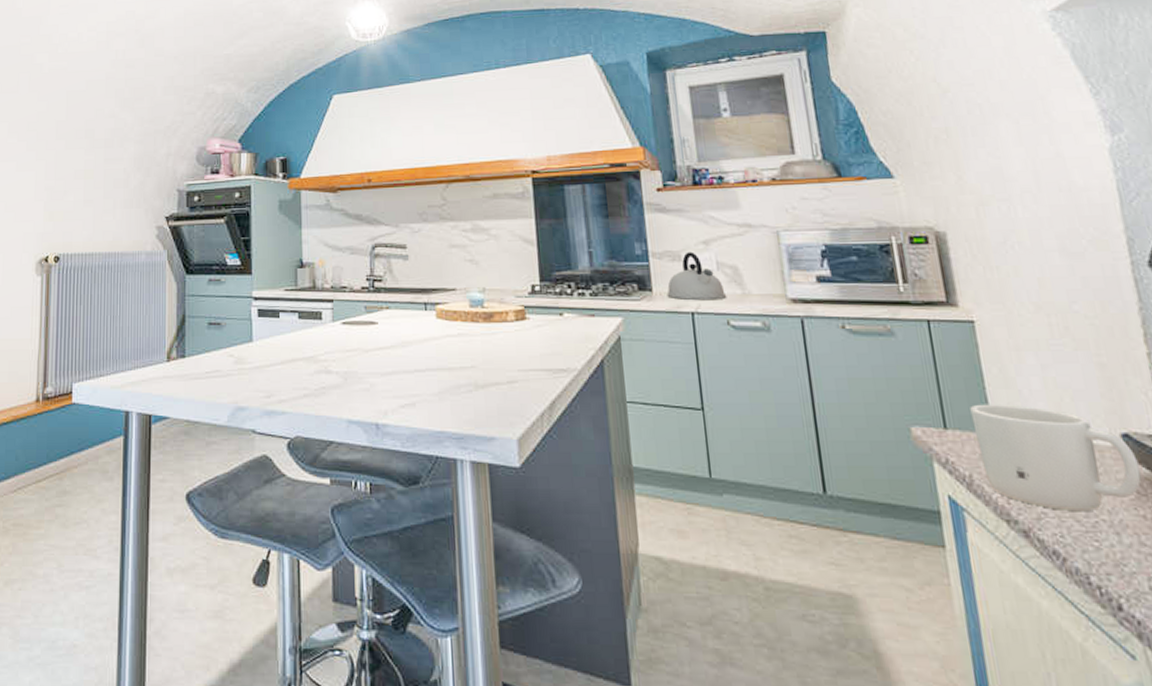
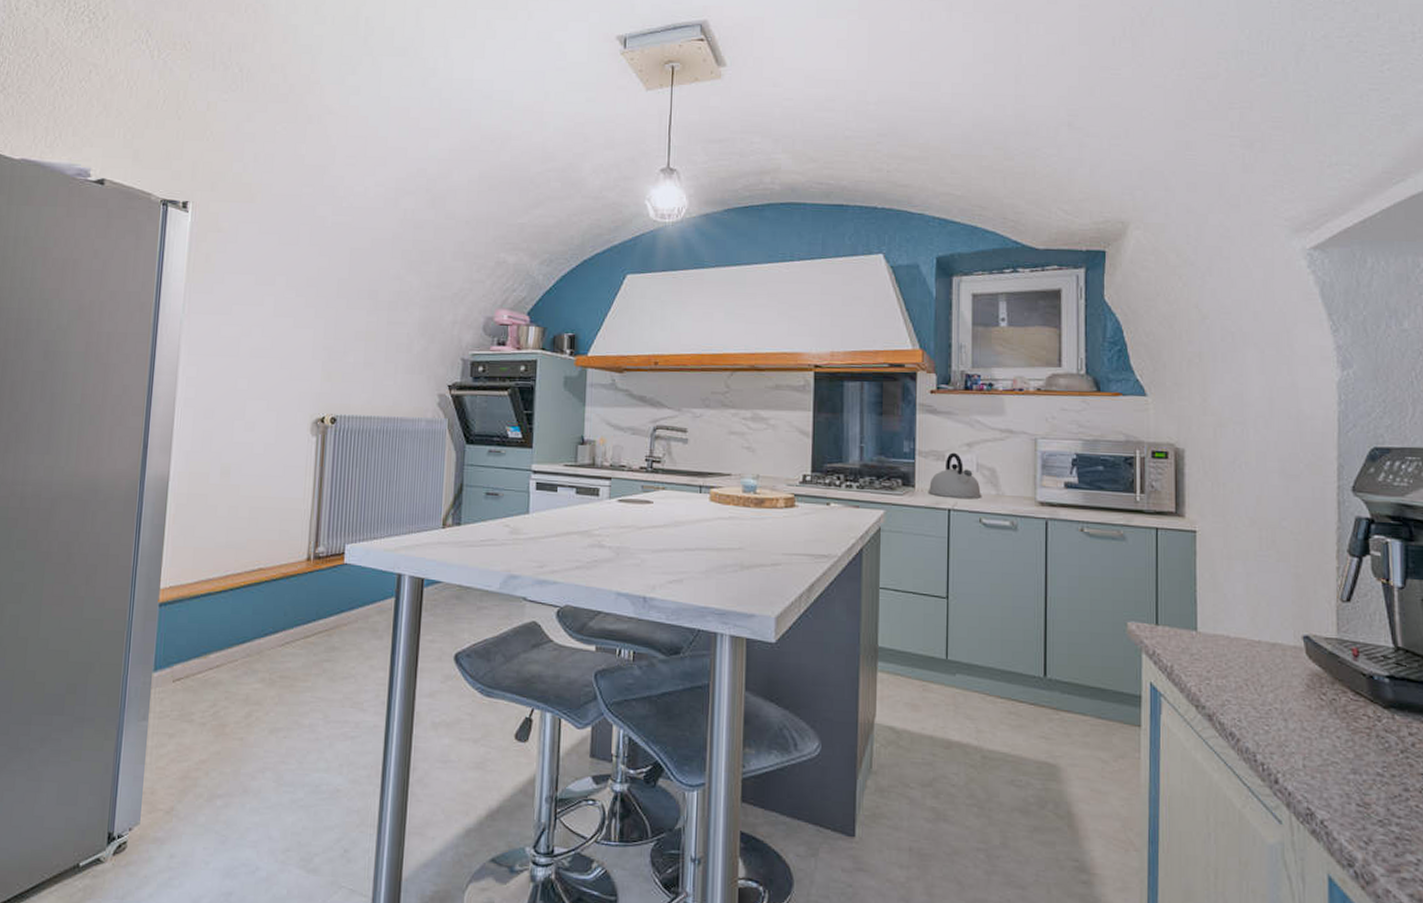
mug: present [970,404,1142,512] -> none [1181,604,1314,701]

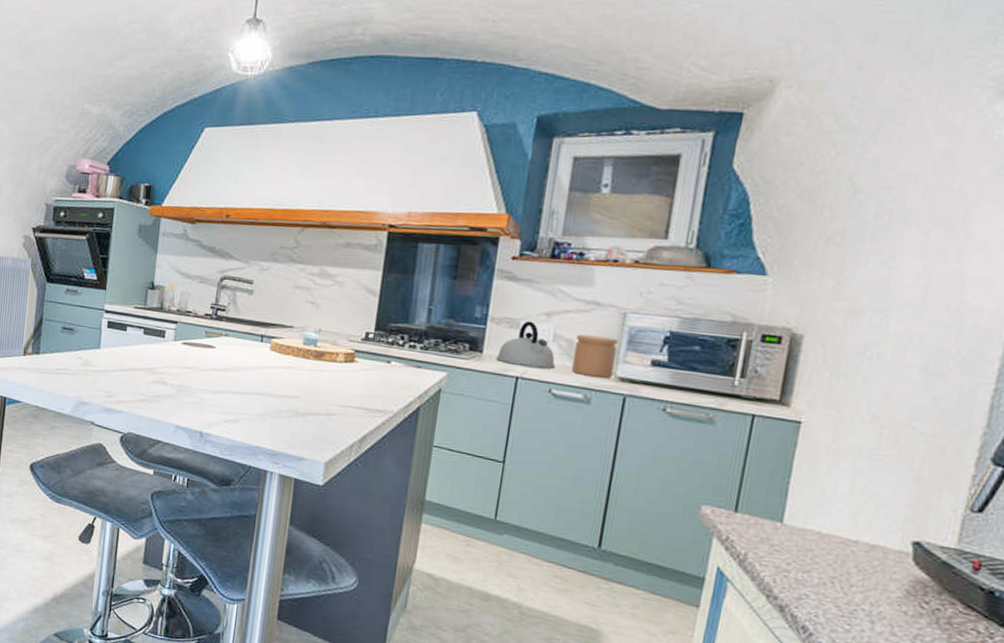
jar: none [996,462,1033,504] -> present [571,334,618,379]

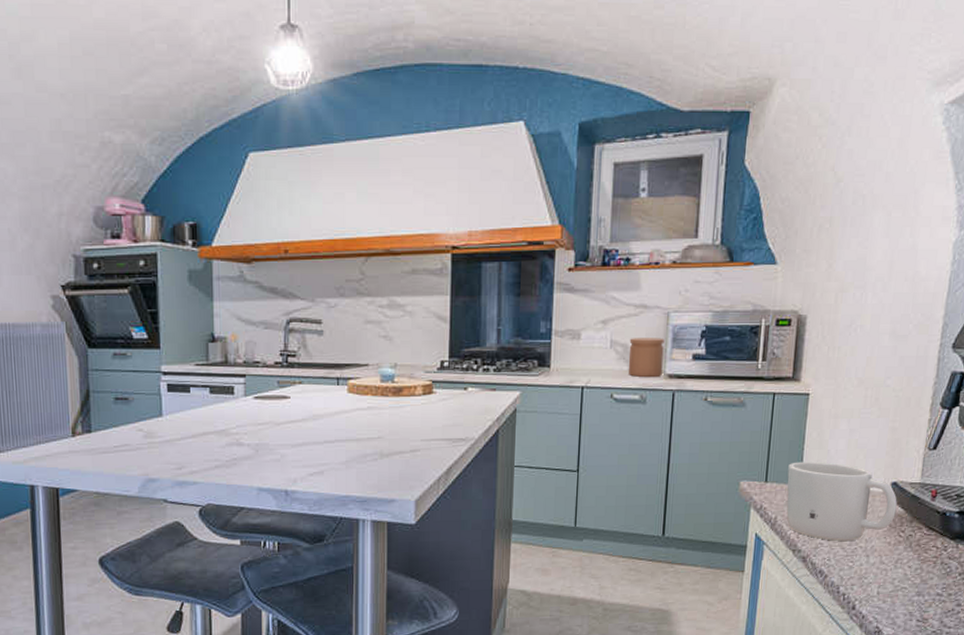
kettle: present [496,321,556,369] -> none [562,330,615,376]
mug: none [760,495,921,601] -> present [786,461,898,542]

